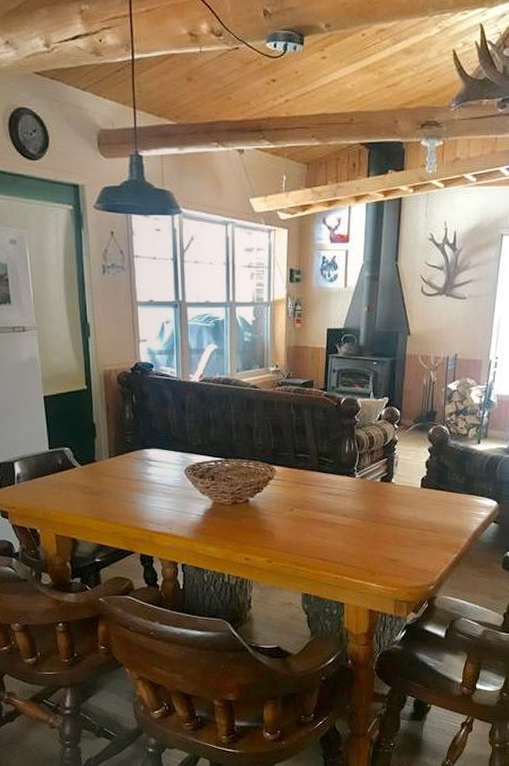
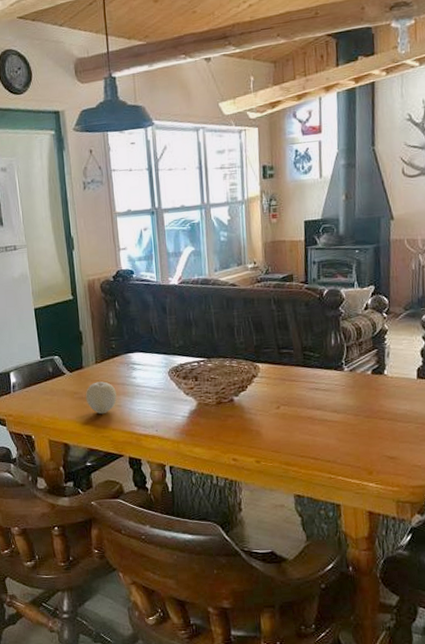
fruit: none [97,476,130,510] -> present [85,381,117,415]

